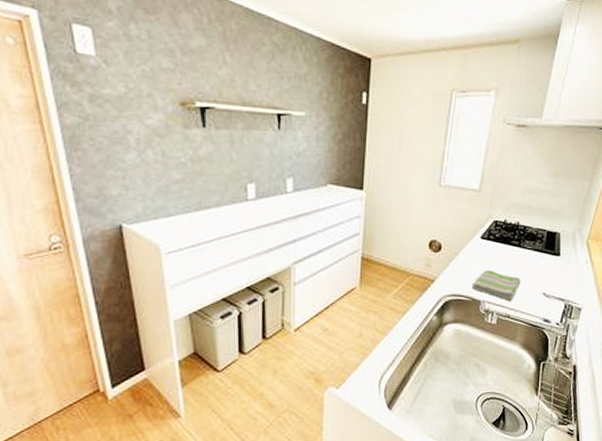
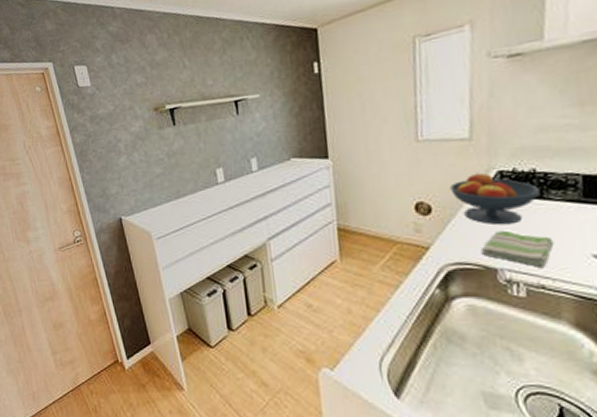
fruit bowl: none [458,220,519,265] -> present [450,172,541,225]

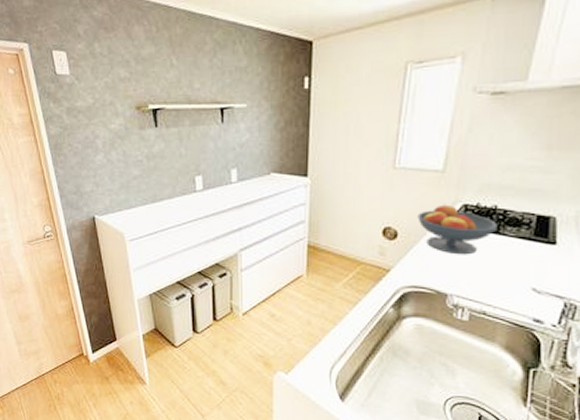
dish towel: present [480,230,554,267] -> none [435,259,501,295]

